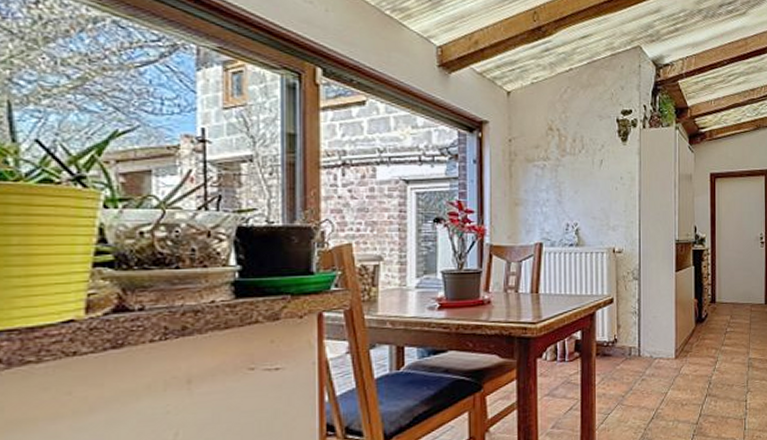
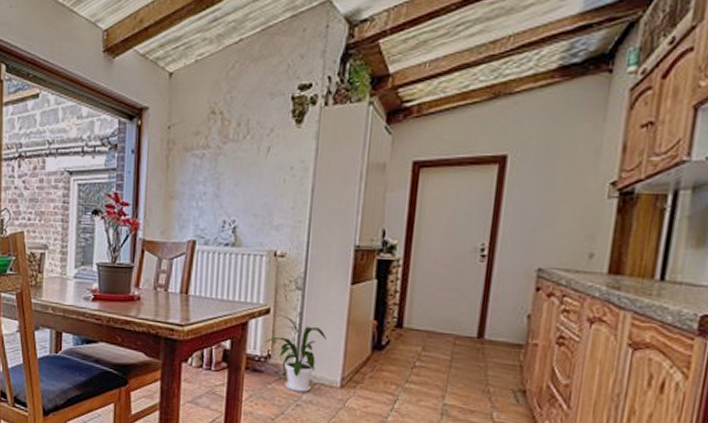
house plant: none [610,303,661,368] -> present [264,315,327,393]

